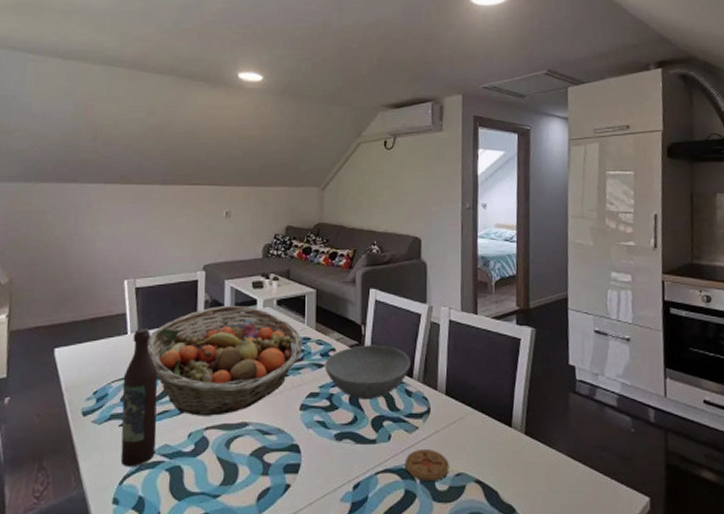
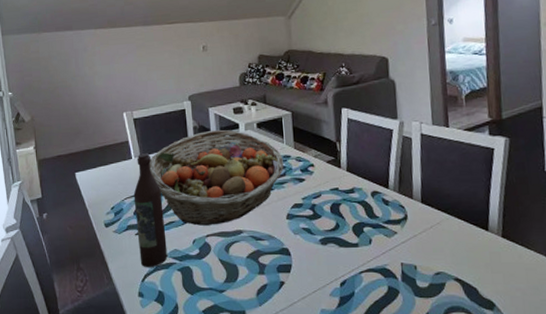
bowl: present [324,345,410,401] -> none [305,159,386,210]
coaster: present [405,448,449,481] -> none [386,251,429,279]

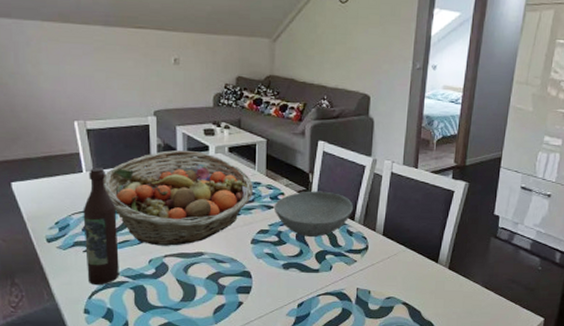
bowl: none [305,159,386,210] -> present [273,191,353,238]

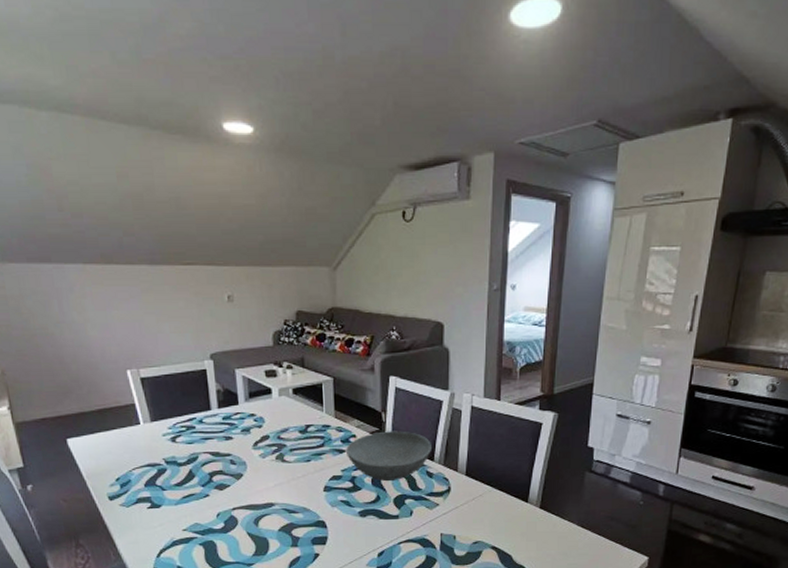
wine bottle: present [83,168,119,286] -> none [143,418,187,543]
fruit basket: present [104,149,253,246] -> none [163,394,322,498]

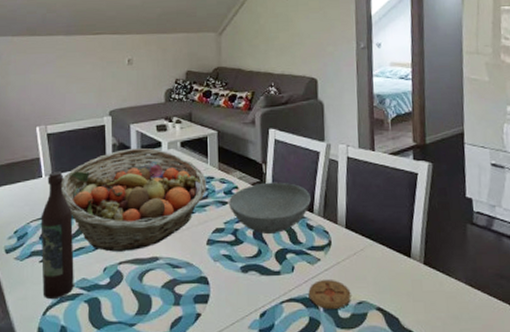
wine bottle: none [143,418,187,543] -> present [41,172,74,300]
fruit basket: none [163,394,322,498] -> present [61,147,206,252]
coaster: none [426,522,467,548] -> present [308,279,351,309]

